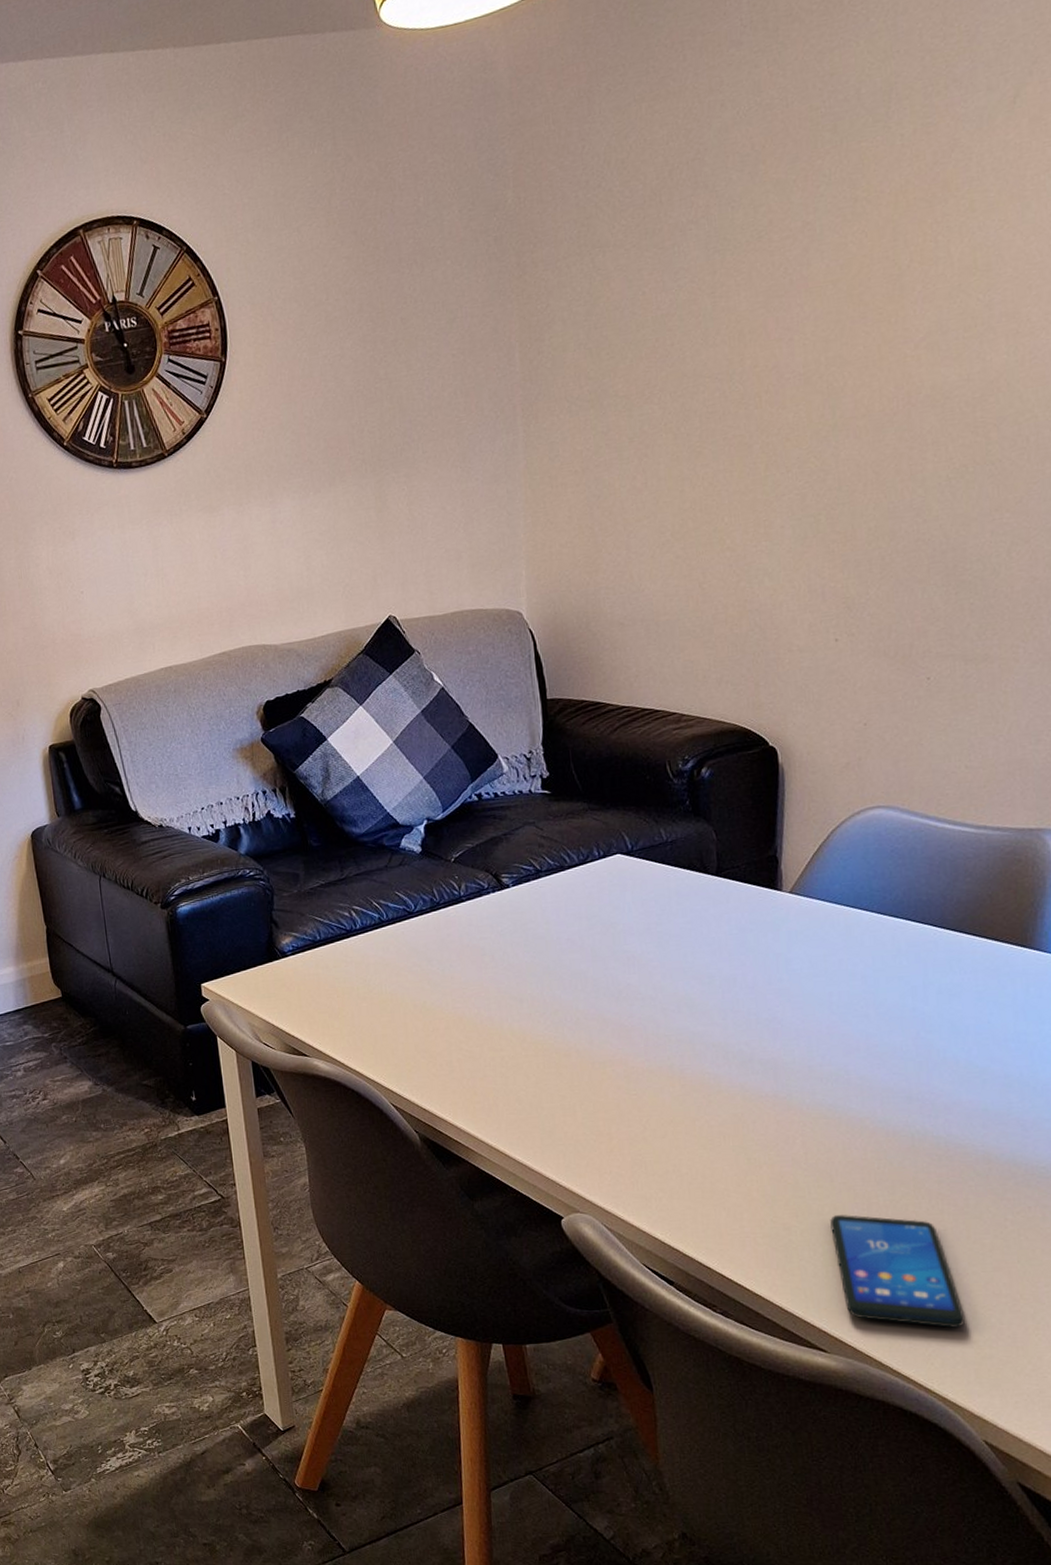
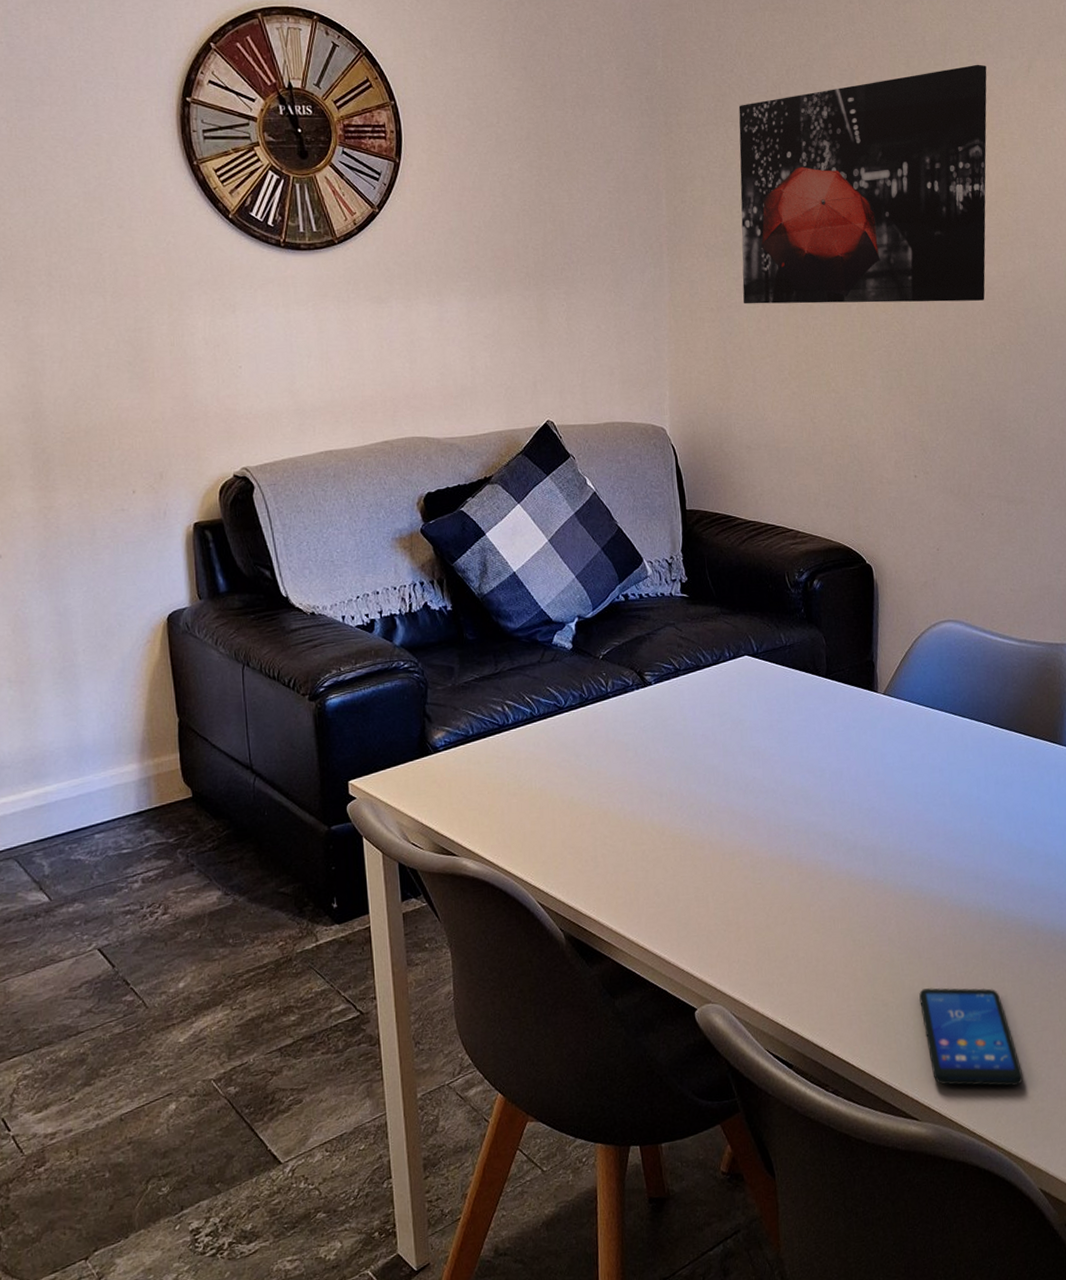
wall art: none [608,107,951,461] -> present [738,64,987,304]

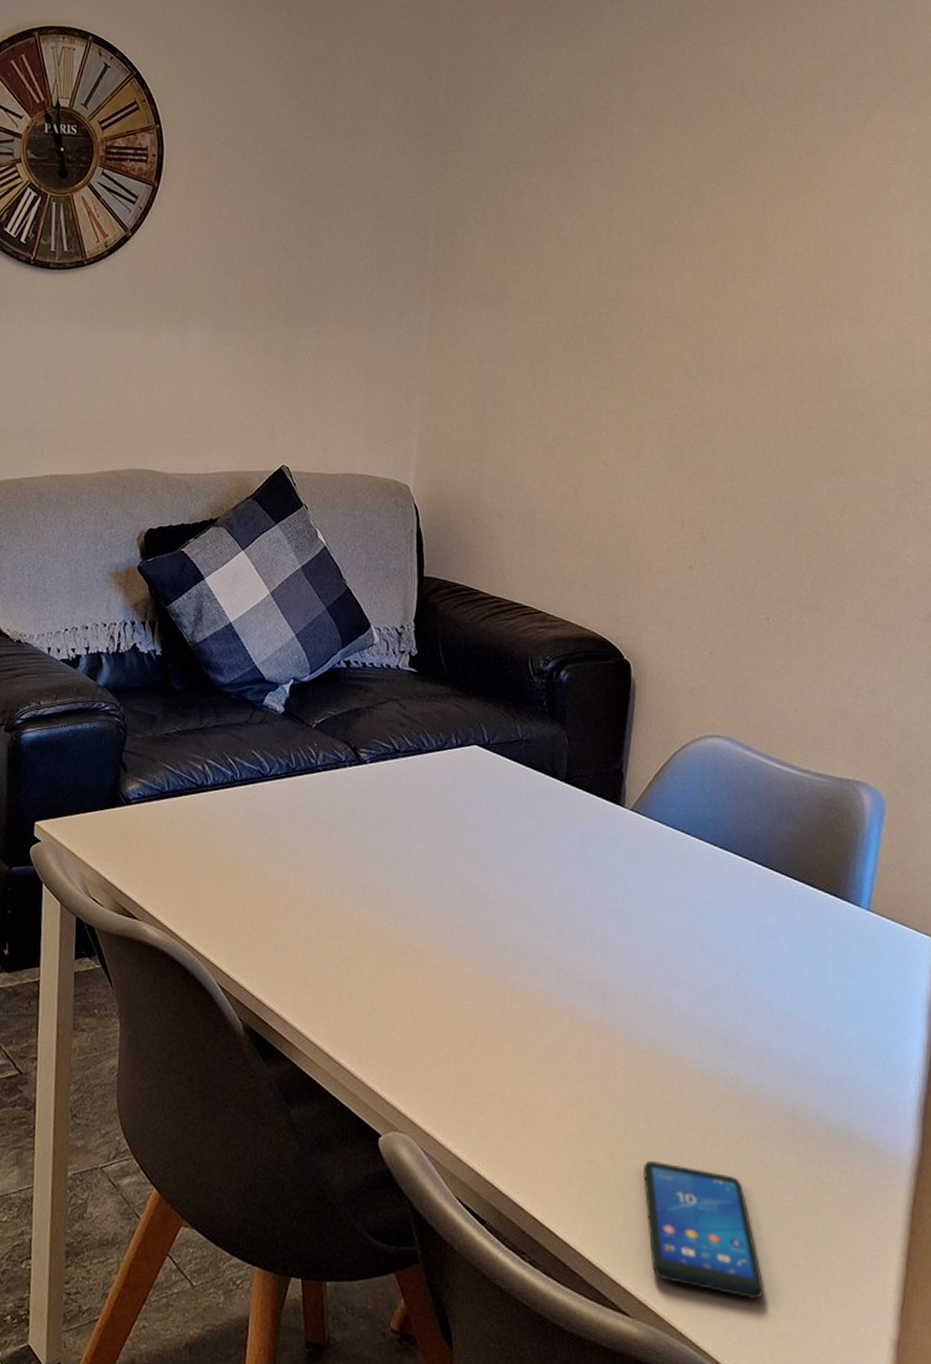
wall art: present [738,64,987,304] -> none [508,114,815,377]

